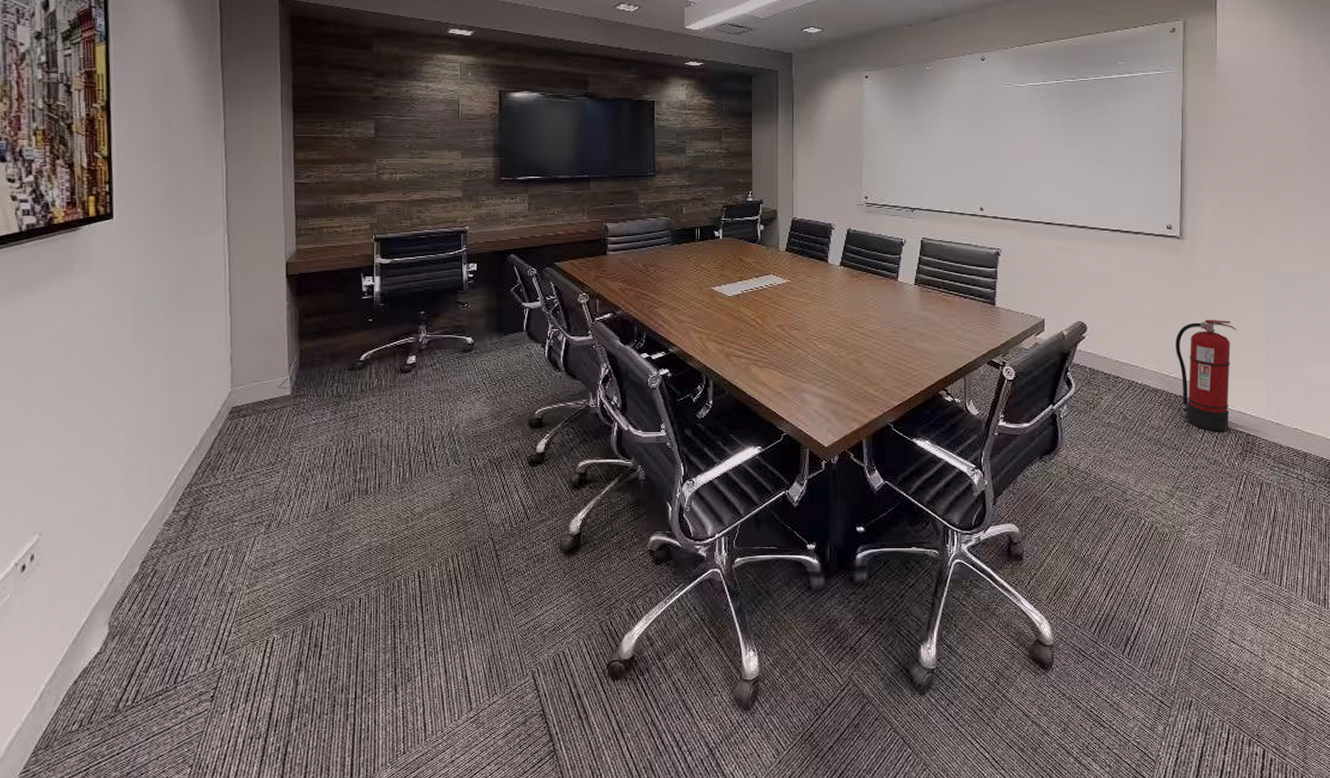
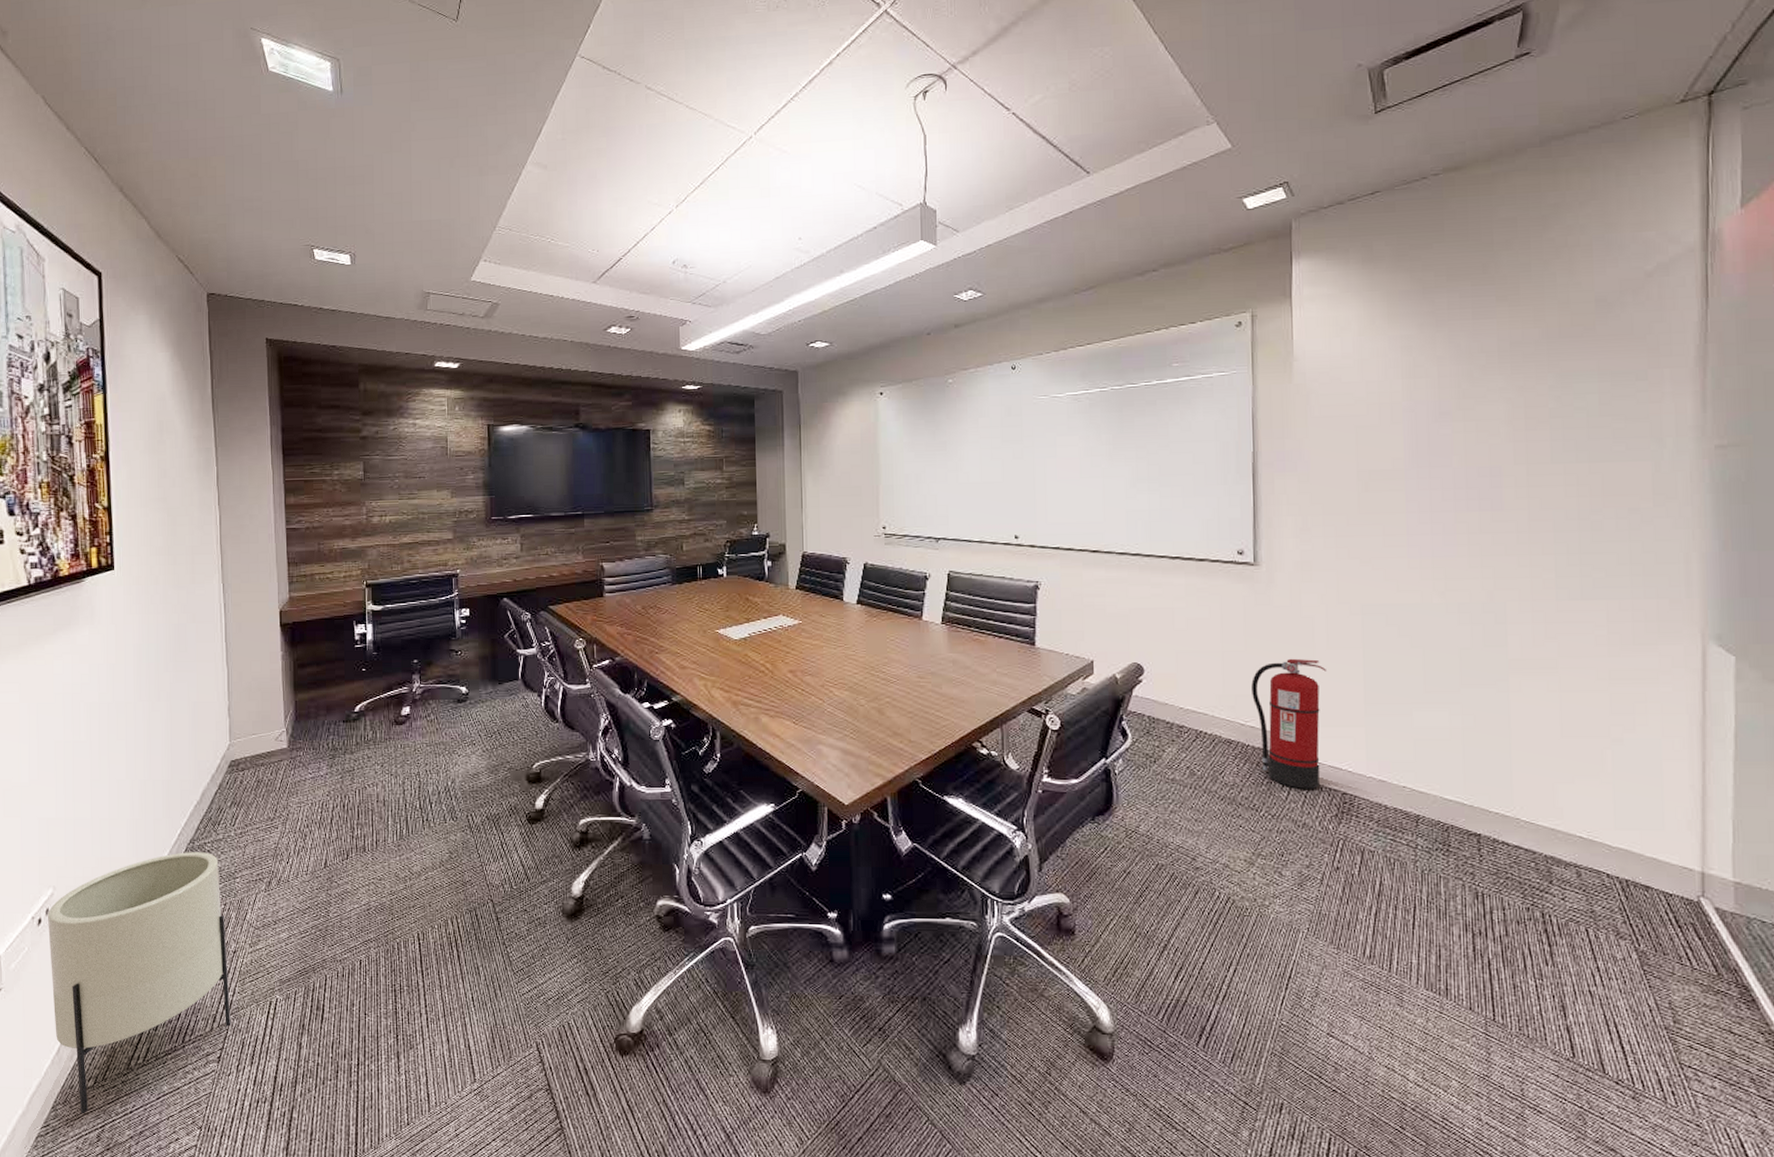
planter: none [33,497,225,758] -> present [48,852,230,1114]

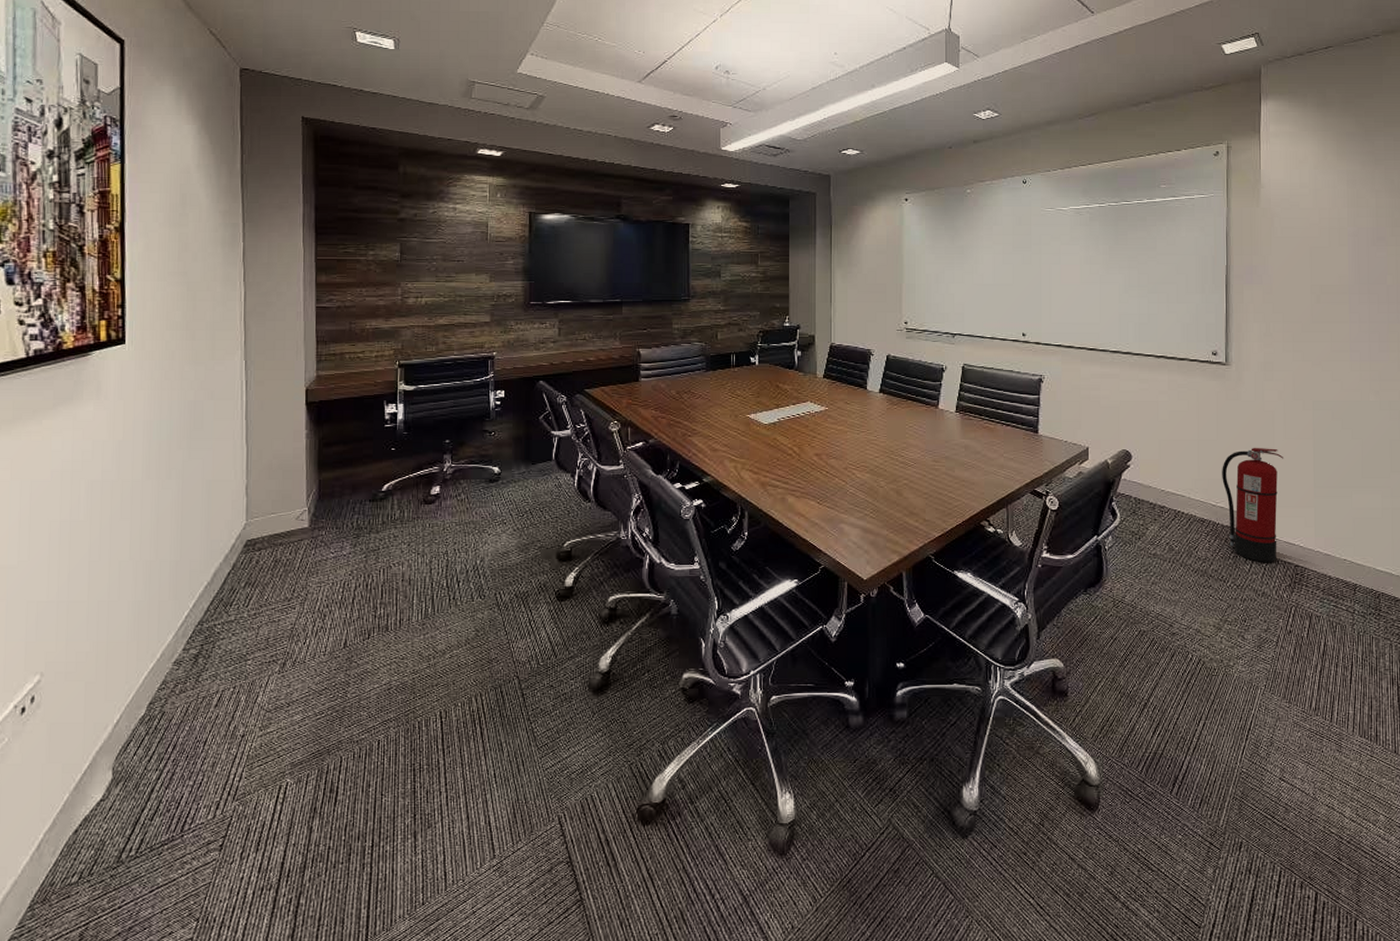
planter: present [48,852,230,1114] -> none [33,634,236,913]

